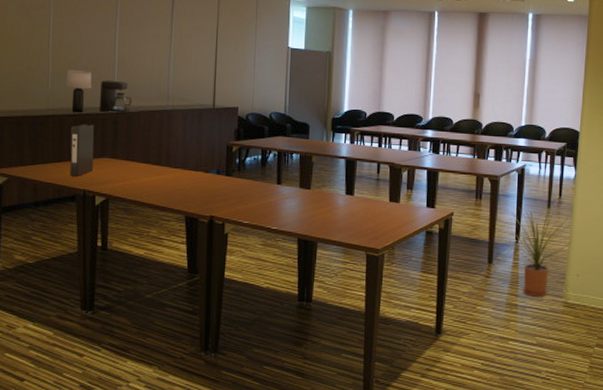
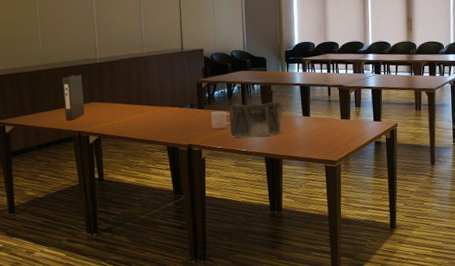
table lamp: present [66,69,92,113] -> none [53,28,76,66]
coffee maker: present [98,80,132,113] -> none [84,35,112,63]
mug: none [238,180,262,202] -> present [210,110,231,130]
saddlebag: none [258,173,323,215] -> present [228,101,284,138]

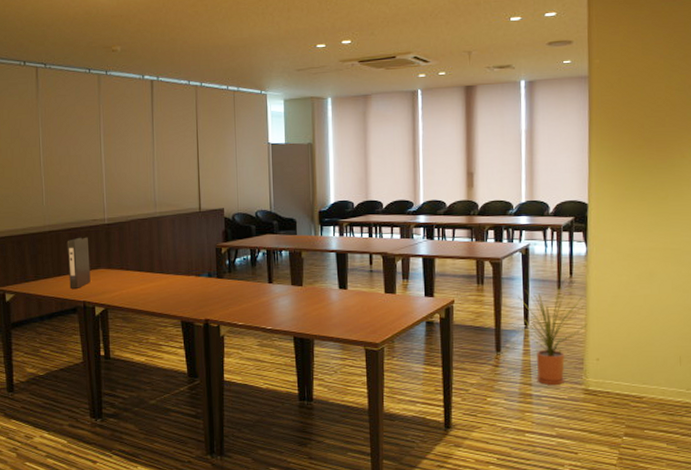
mug: present [210,110,231,130] -> none [230,280,254,303]
saddlebag: present [228,101,284,138] -> none [251,271,316,313]

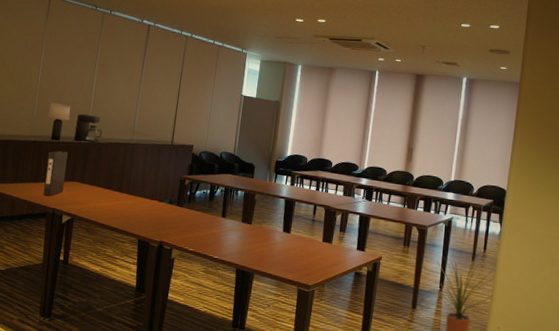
table lamp: none [59,185,83,228] -> present [48,102,71,141]
coffee maker: none [91,192,122,224] -> present [73,113,103,143]

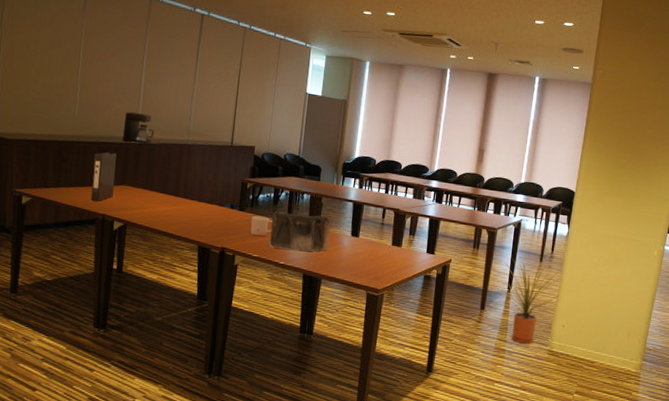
table lamp: present [48,102,71,141] -> none [92,99,118,142]
mug: none [187,211,209,232] -> present [250,216,273,237]
saddlebag: none [203,206,263,247] -> present [267,210,331,252]

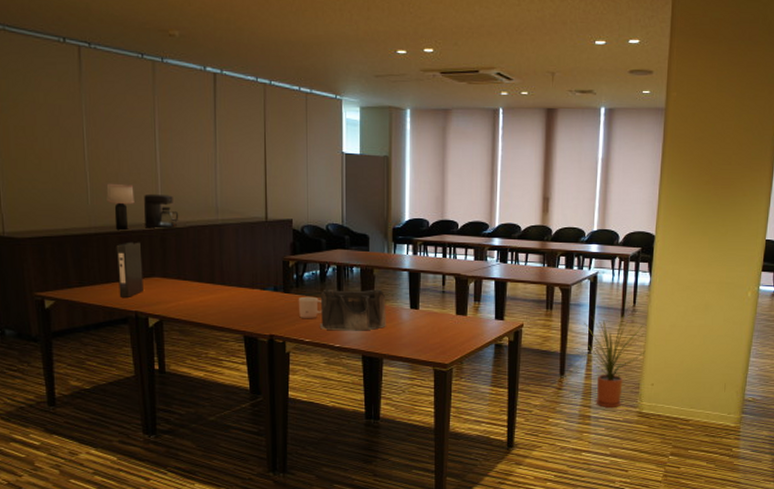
table lamp: none [92,99,118,142] -> present [106,183,135,231]

